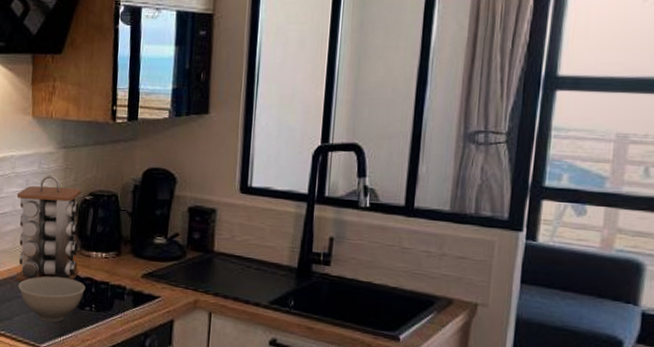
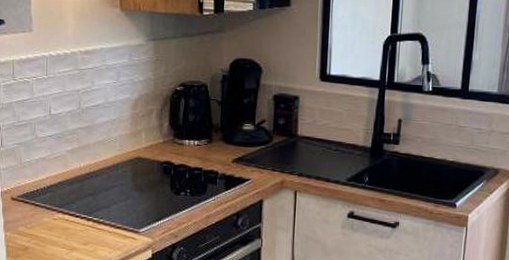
spice rack: present [15,175,82,282] -> none [108,67,173,171]
bowl: present [18,276,85,323] -> none [115,165,180,209]

